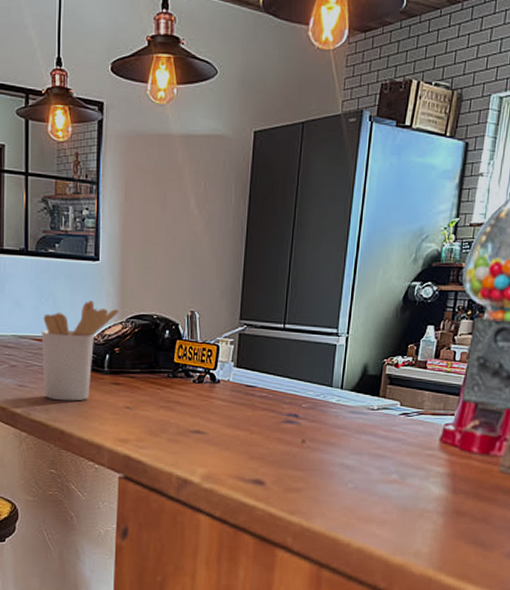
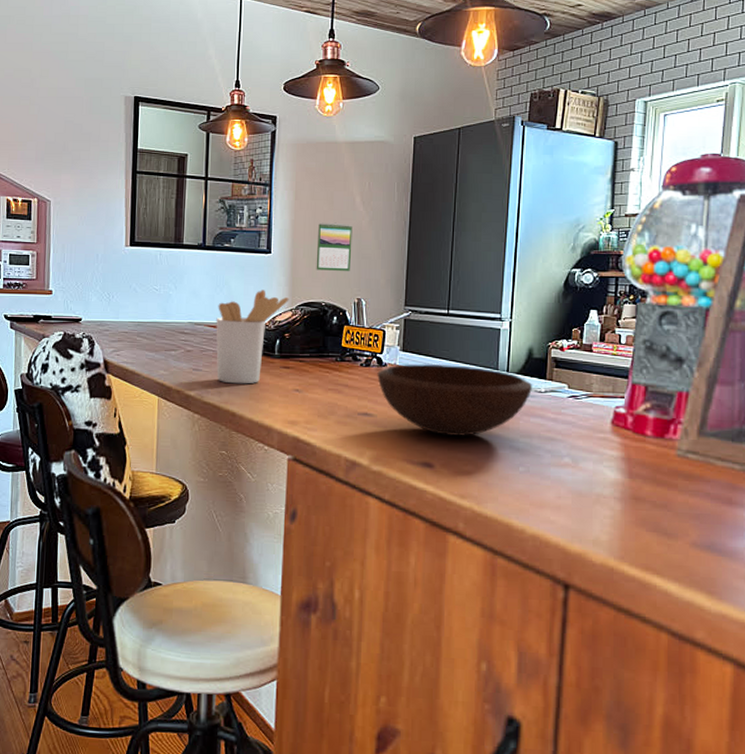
calendar: none [147,227,186,281] -> present [316,222,352,271]
bowl: none [210,380,366,455] -> present [377,363,533,437]

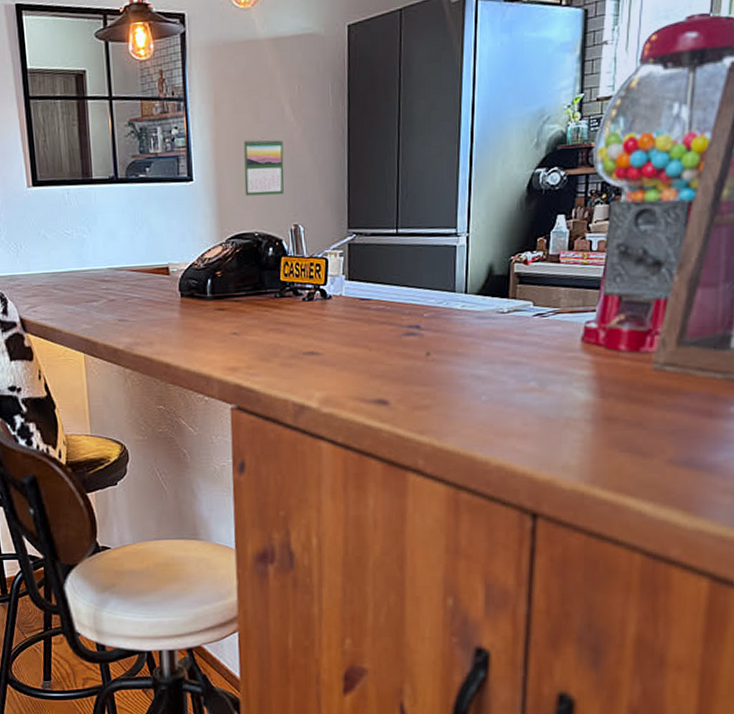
utensil holder: present [216,290,289,384] -> none [138,224,218,333]
bowl: present [377,363,533,437] -> none [322,290,495,369]

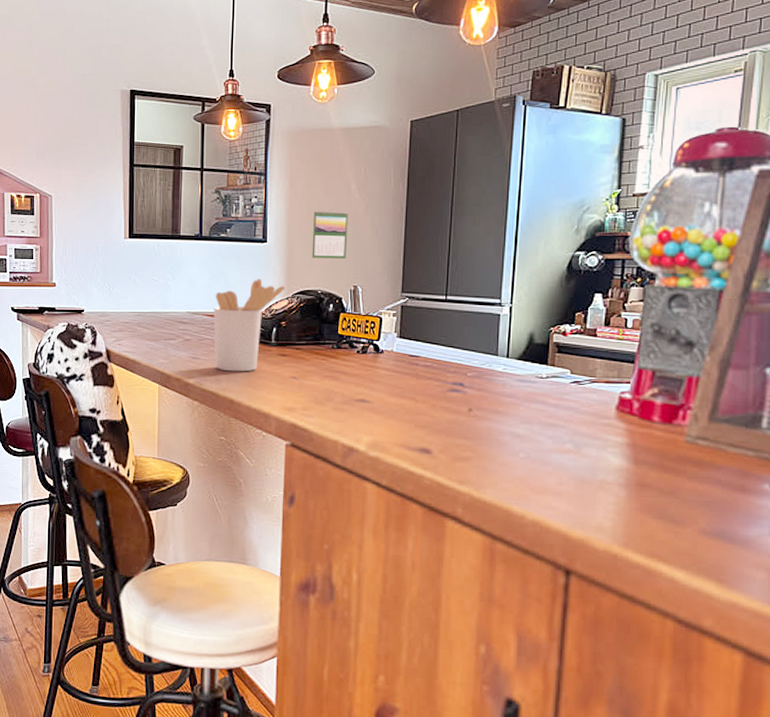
utensil holder: none [138,224,218,333] -> present [213,279,285,372]

